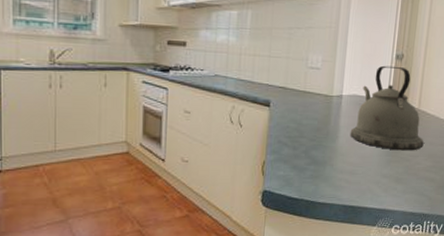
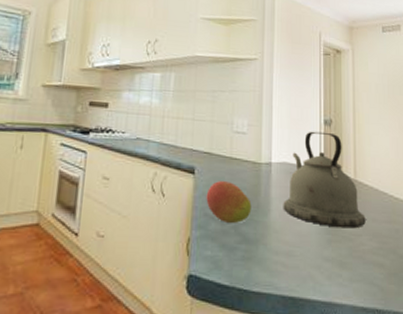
fruit: none [280,113,322,148] -> present [206,181,252,223]

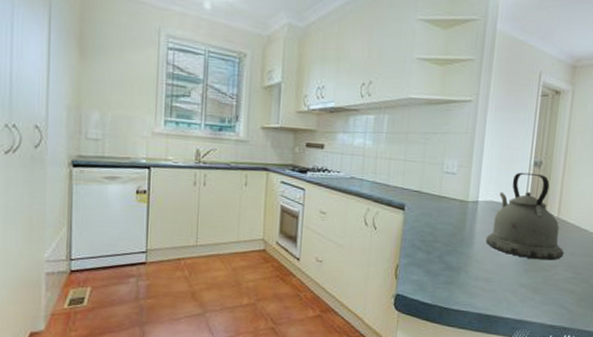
fruit: present [206,181,252,223] -> none [414,217,457,253]

